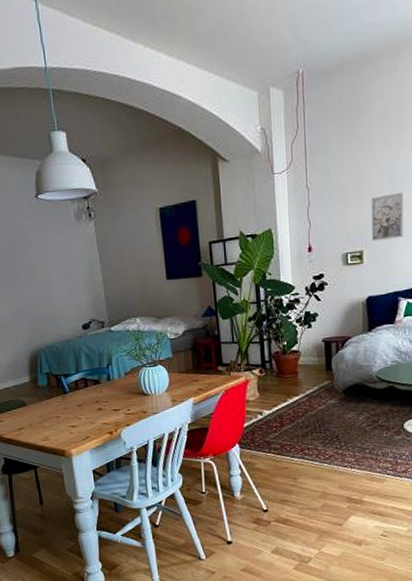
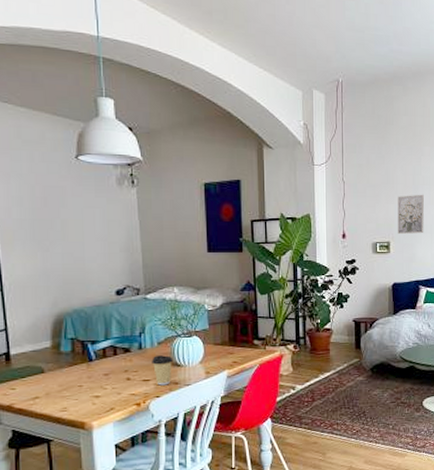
coffee cup: none [120,385,141,415] -> present [152,355,173,386]

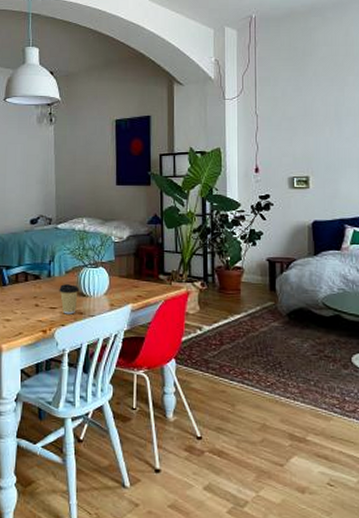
wall art: present [398,194,424,235] -> none [317,126,349,169]

